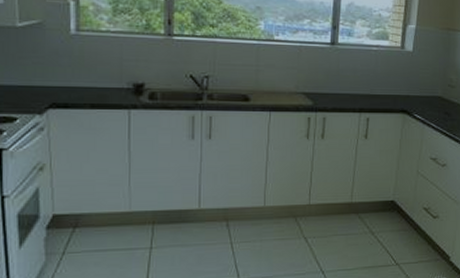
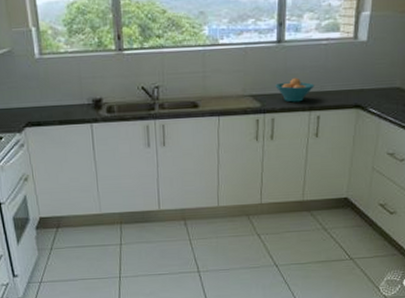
fruit bowl: none [328,79,365,103] -> present [275,77,315,103]

